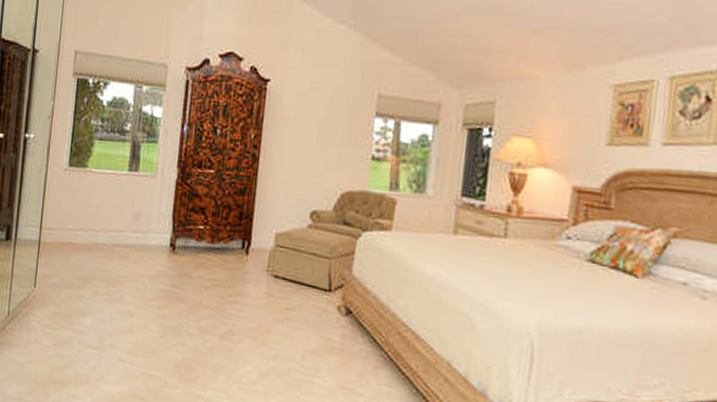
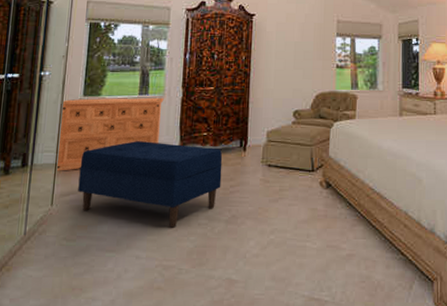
dresser: none [39,168,156,251] -> present [55,97,164,171]
bench: none [61,225,221,334] -> present [78,141,223,228]

